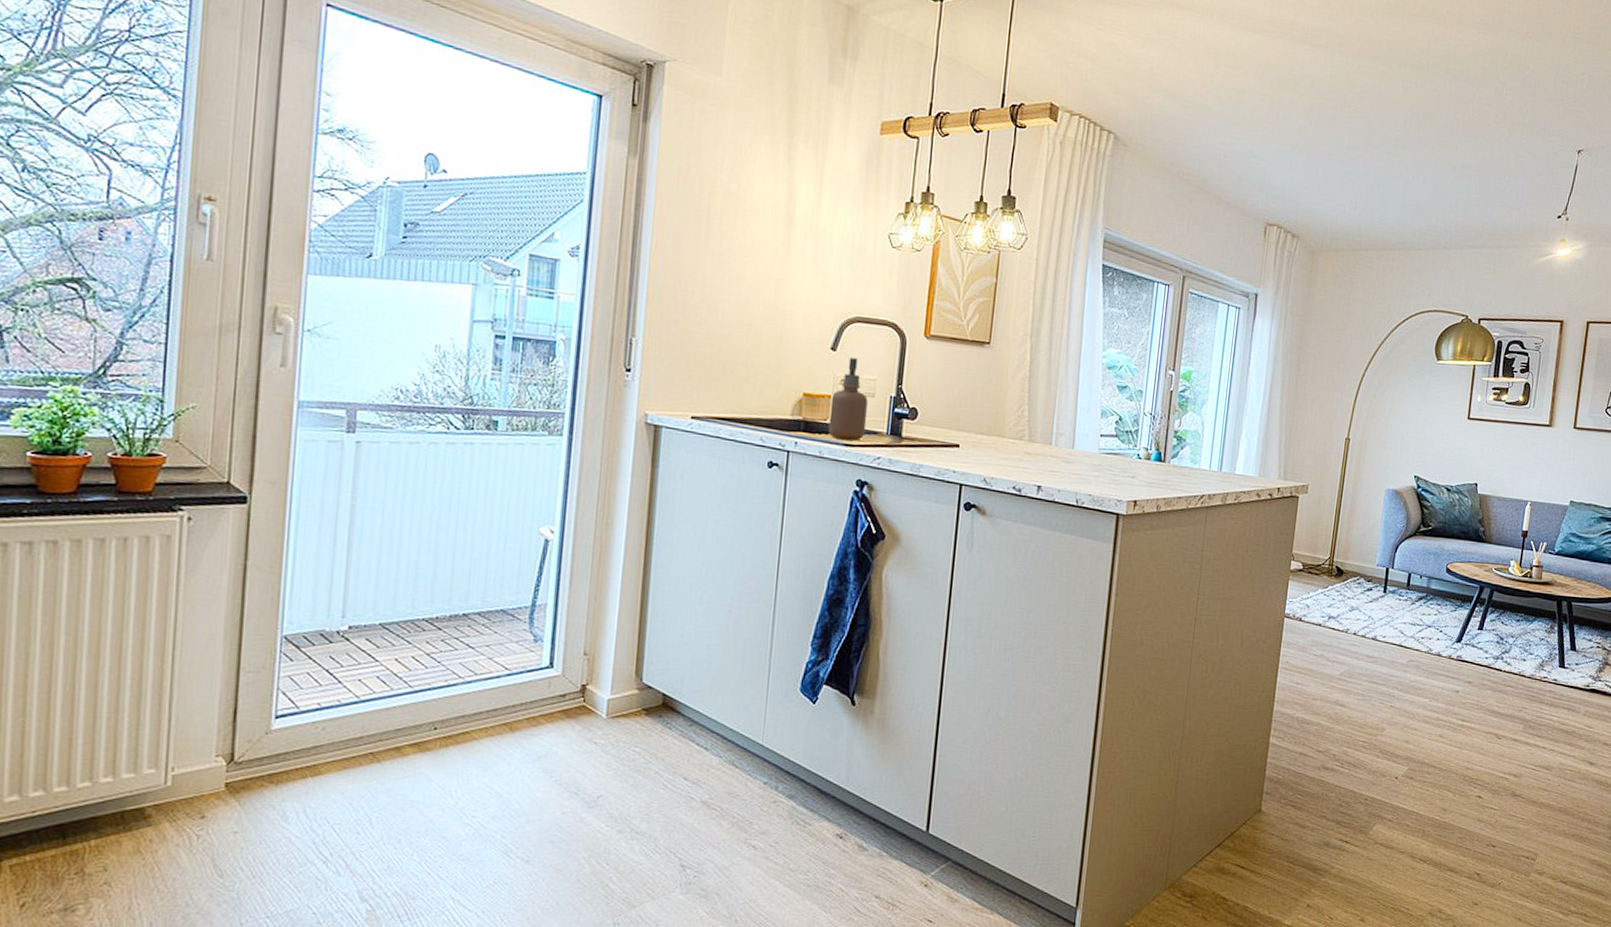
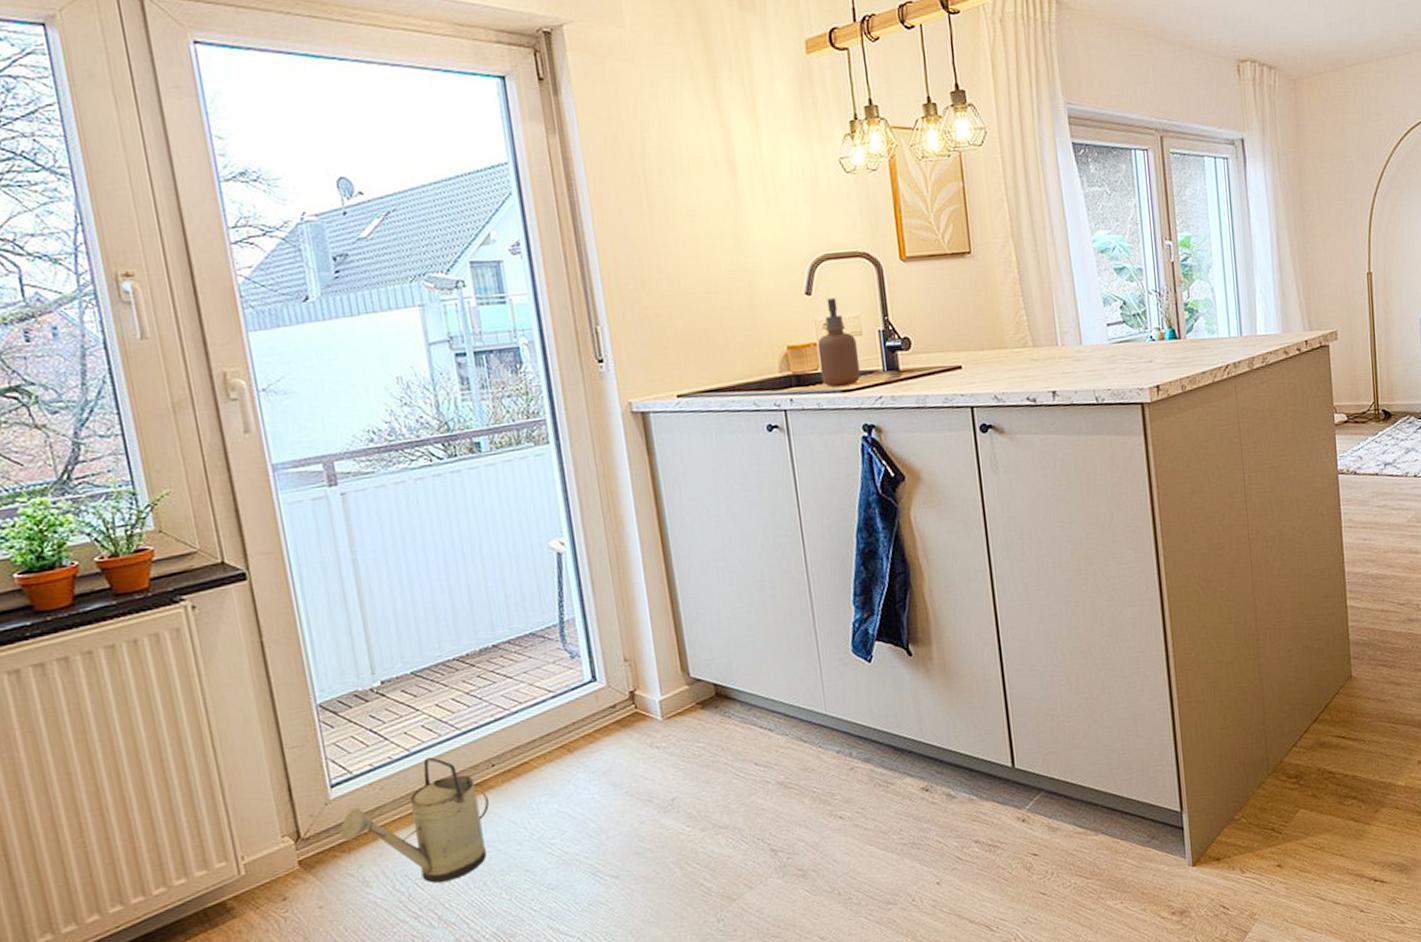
watering can: none [274,708,423,832] -> present [340,757,489,883]

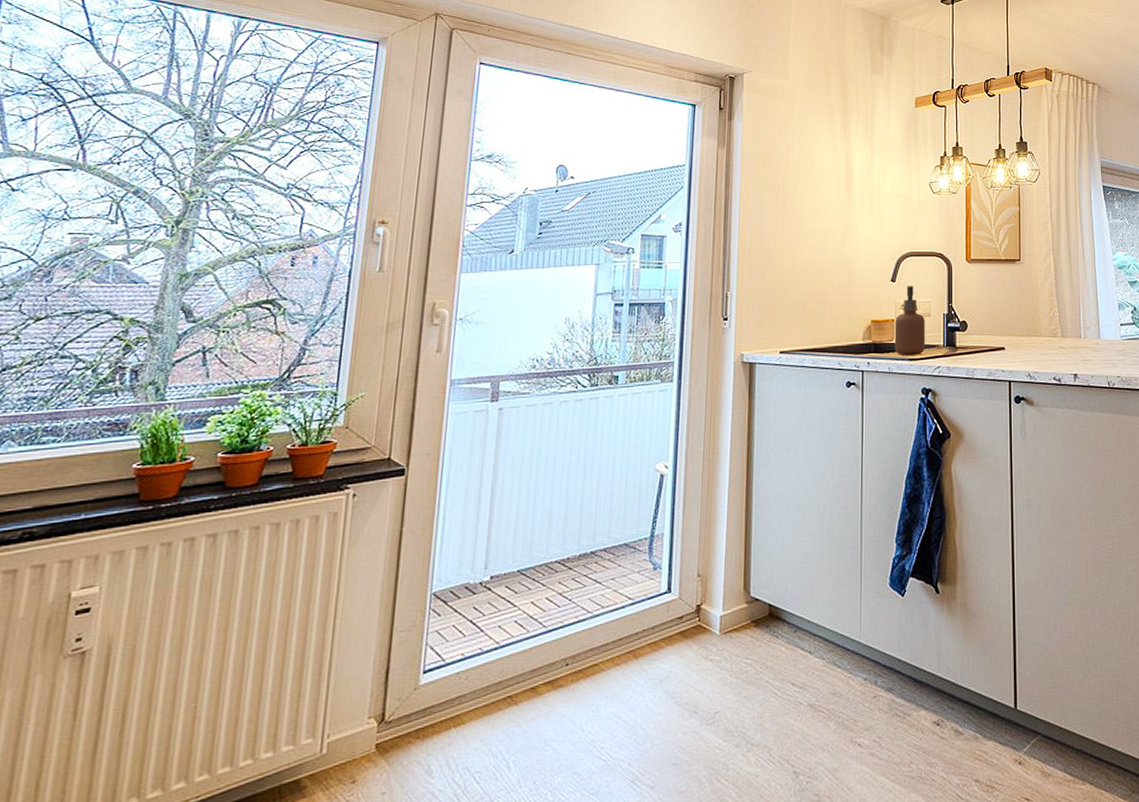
watering can: present [340,757,489,883] -> none [420,652,556,778]

